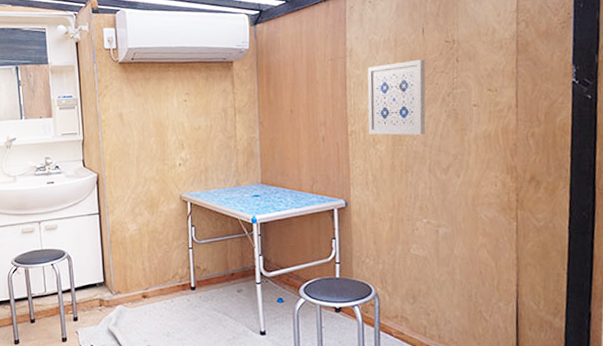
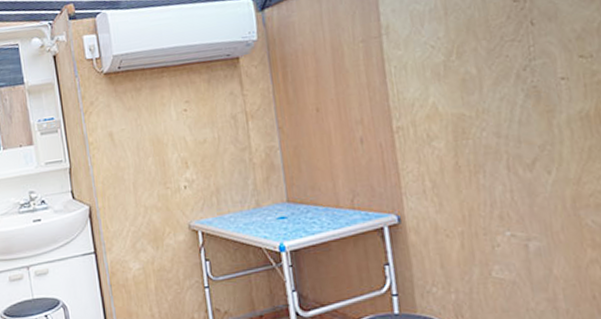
wall art: present [367,59,426,135] -> none [411,26,497,129]

